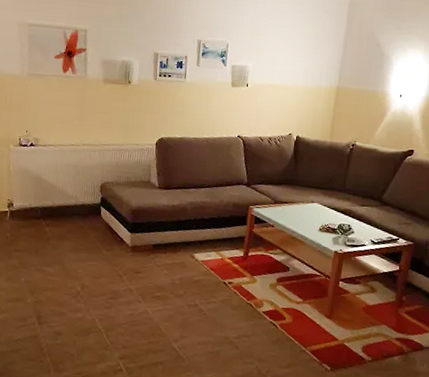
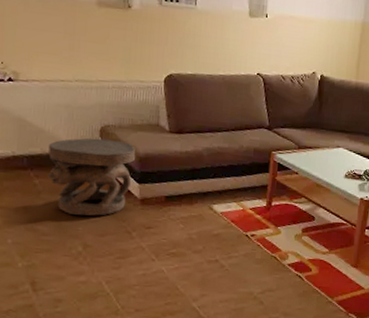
carved stool: none [55,193,129,261] -> present [46,138,136,216]

